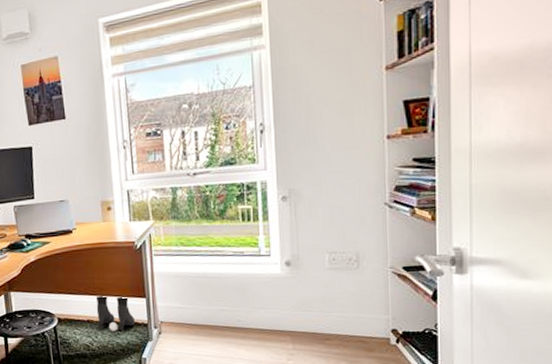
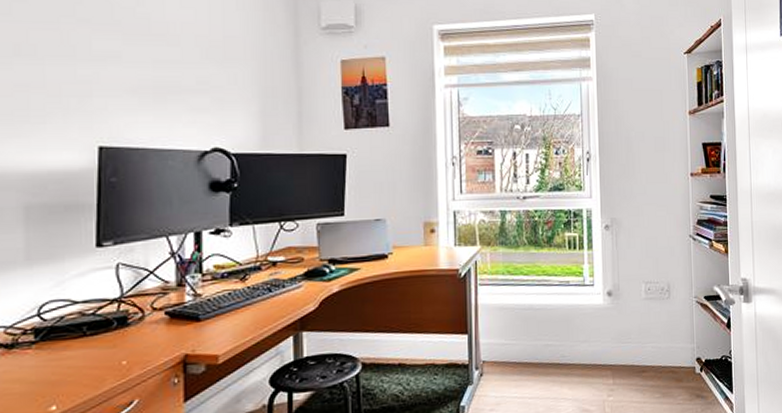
boots: present [96,296,136,331] -> none [410,333,455,376]

